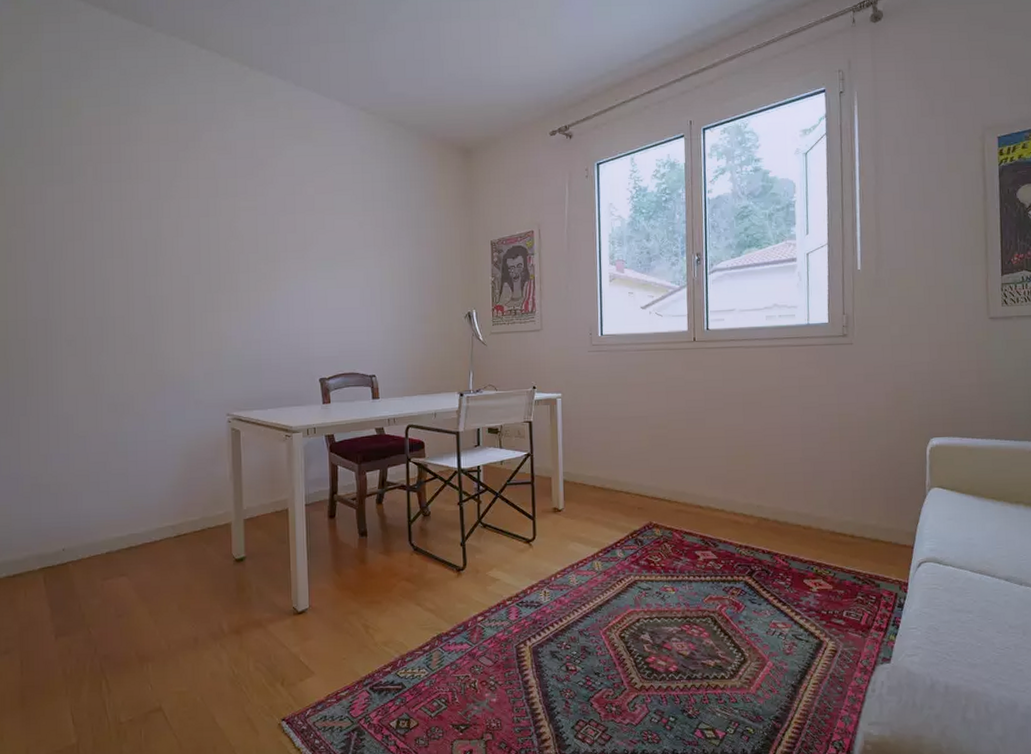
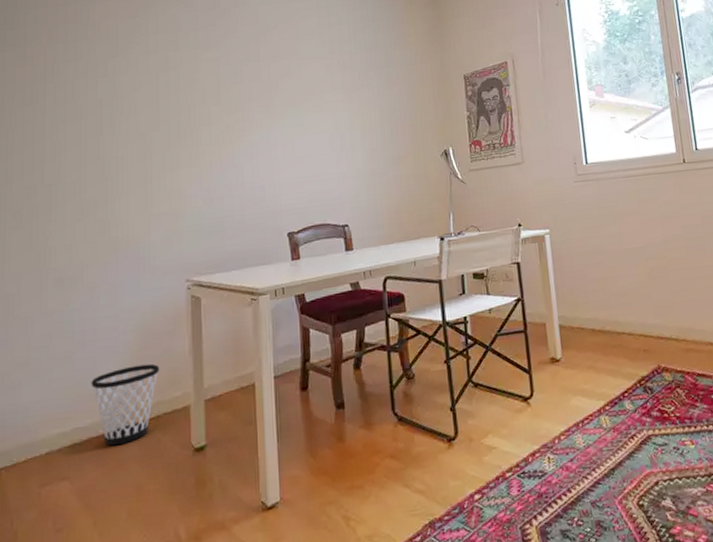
wastebasket: none [144,484,204,552] -> present [91,363,160,446]

